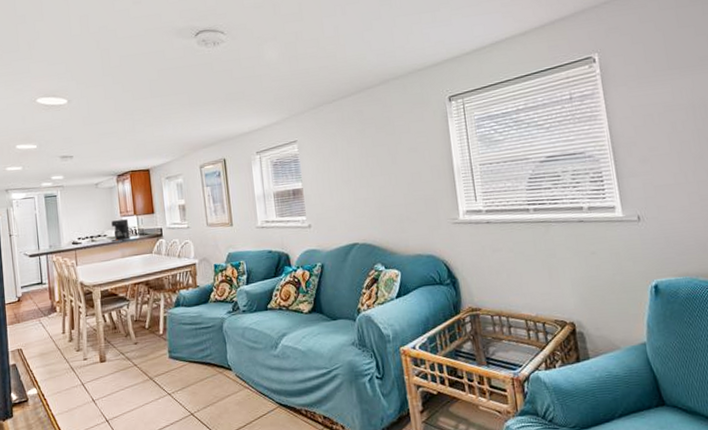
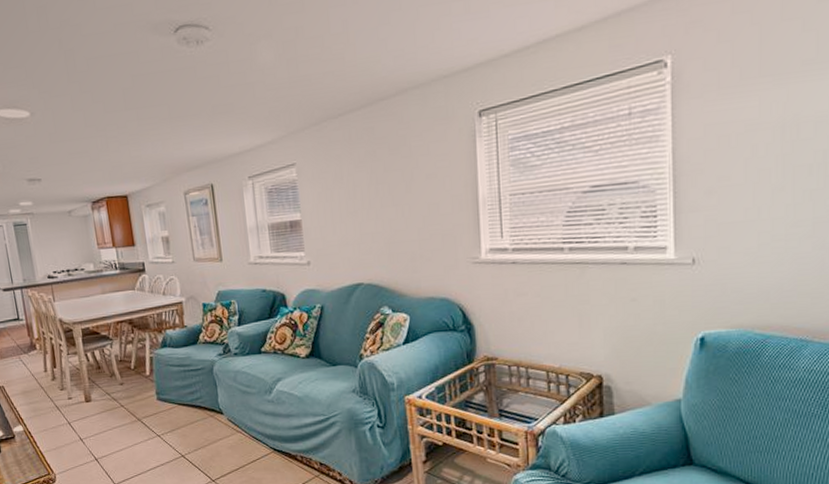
coffee maker: present [111,219,130,243] -> none [88,252,110,277]

